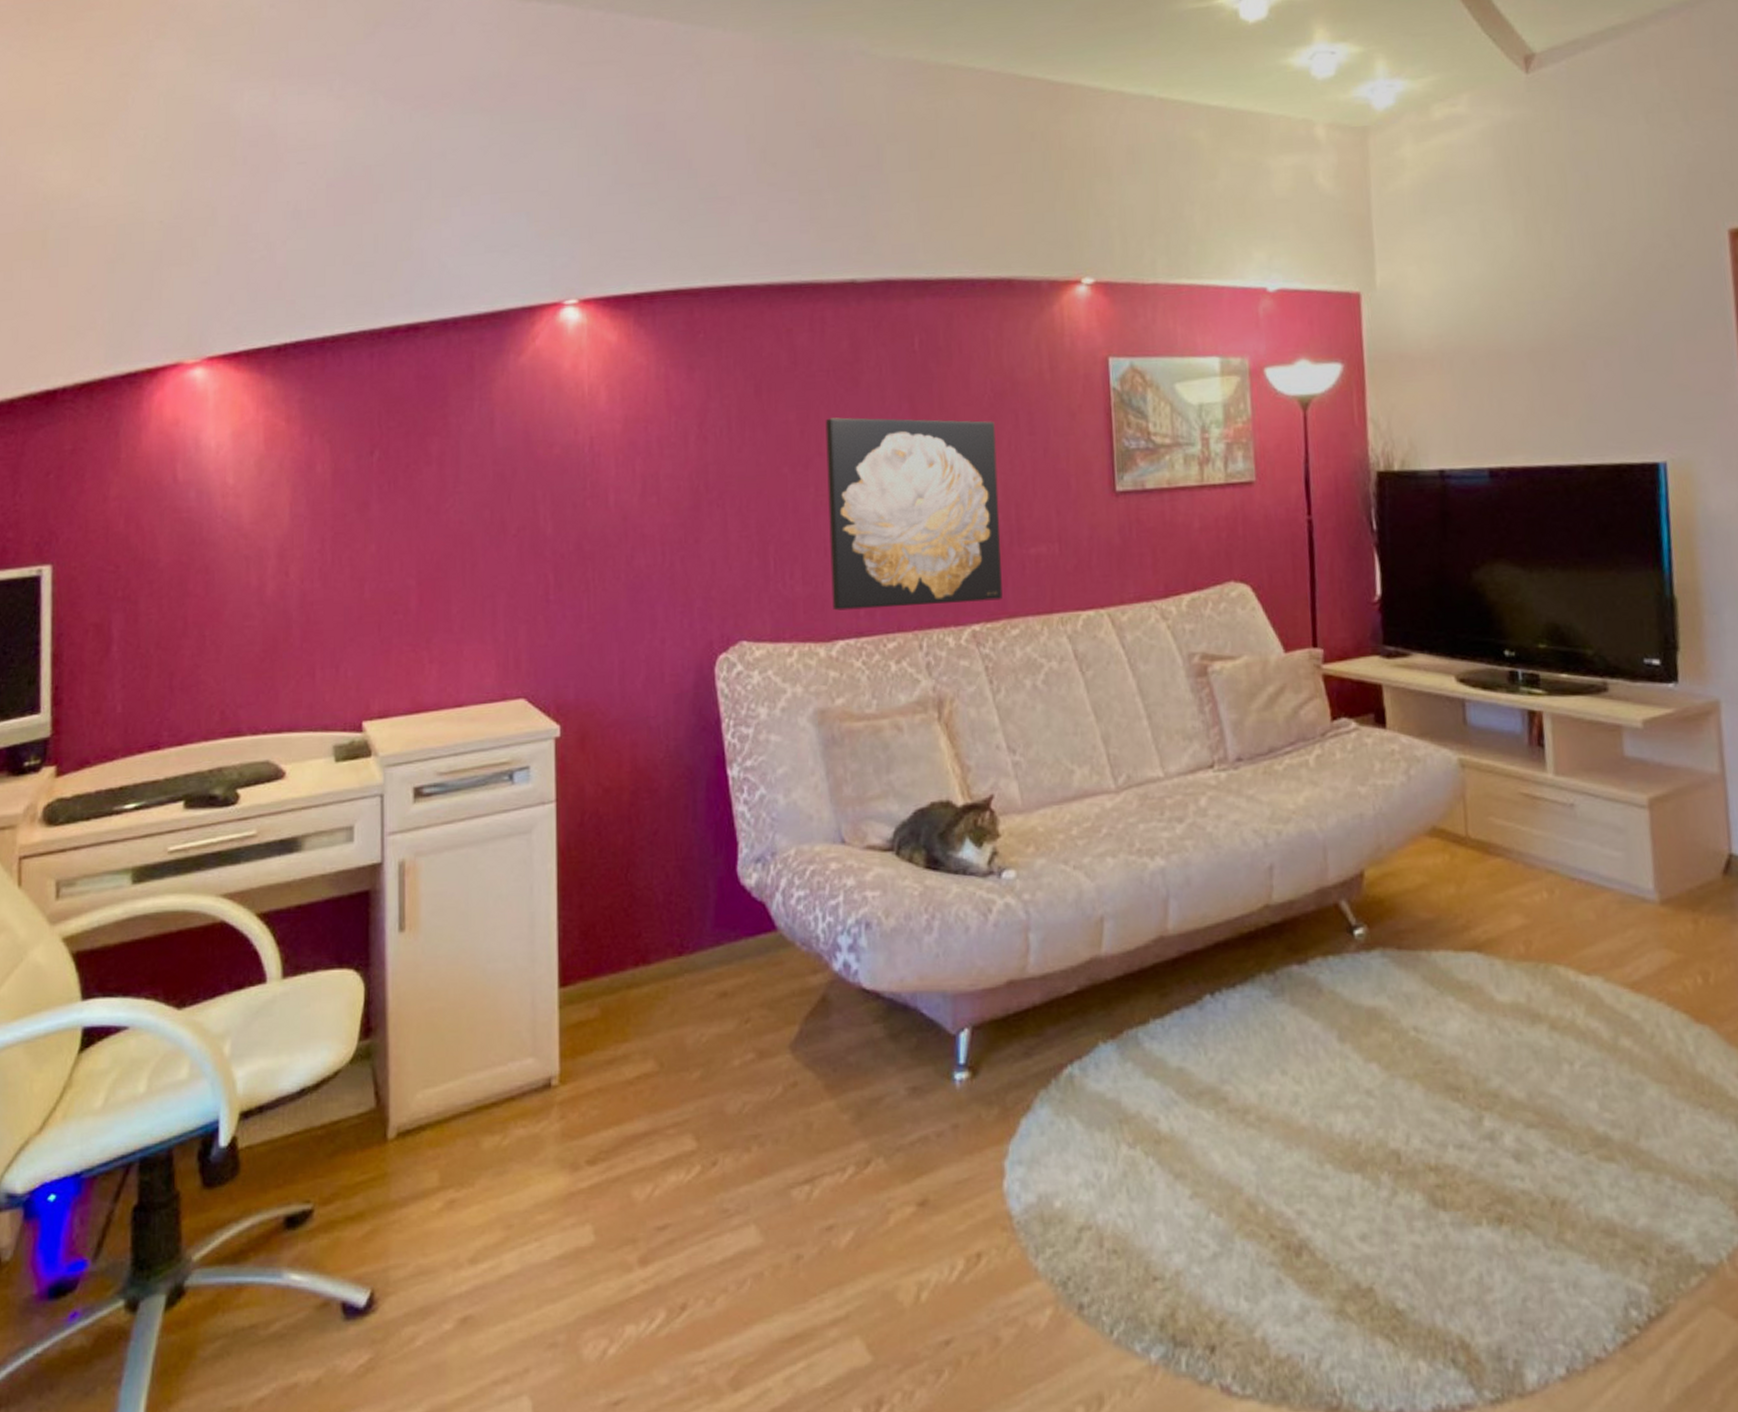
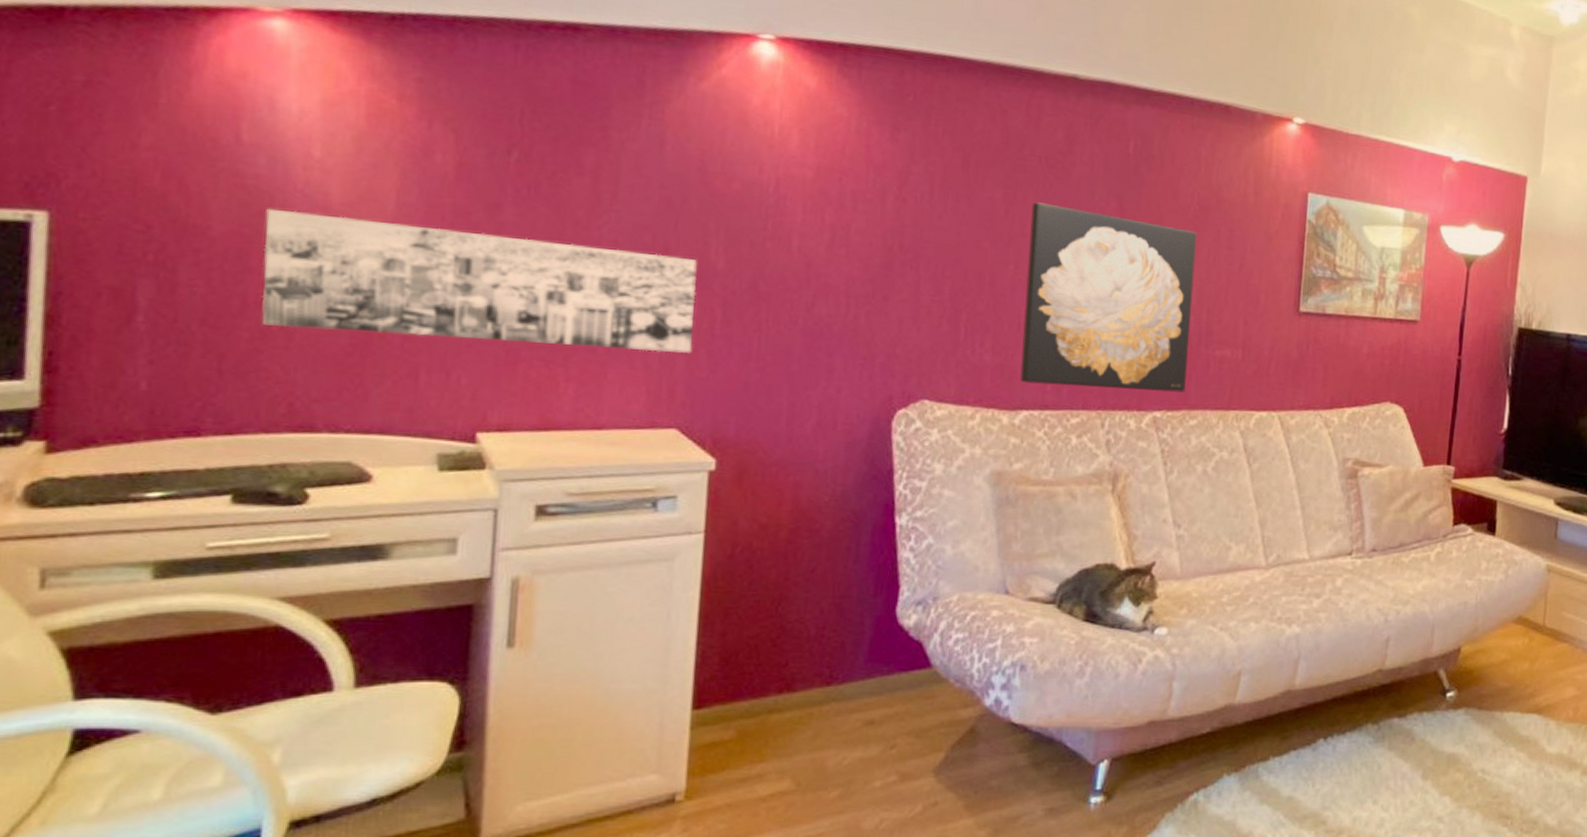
wall art: none [197,528,532,642] -> present [261,208,697,353]

